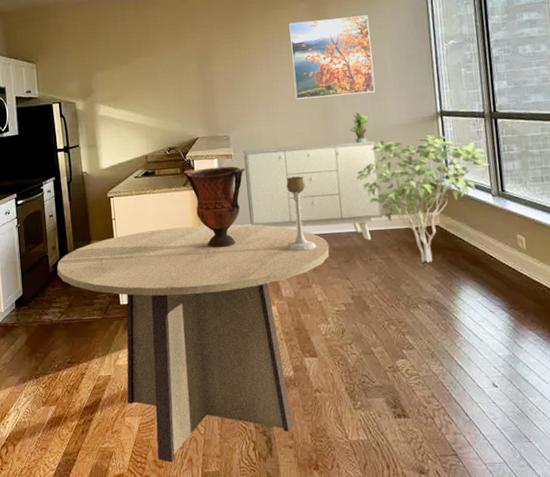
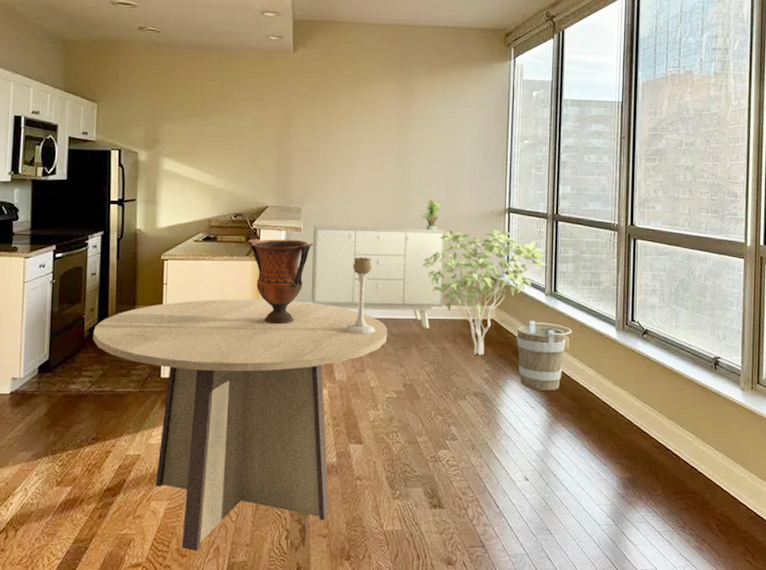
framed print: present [289,15,376,100] -> none [373,100,452,181]
bucket: none [465,223,528,294] -> present [517,321,573,390]

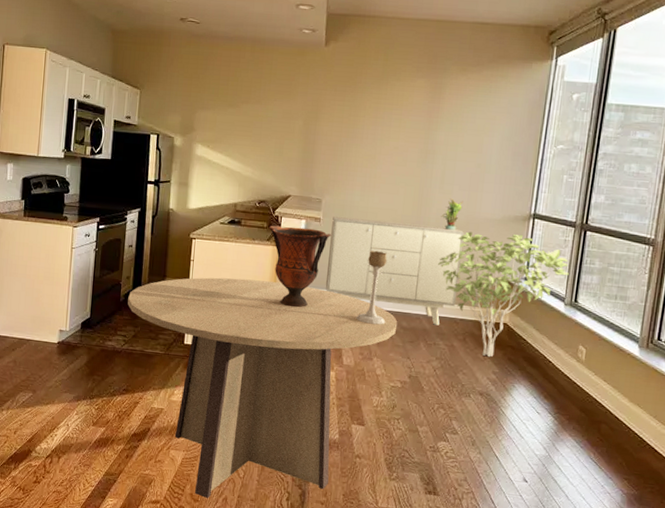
bucket: present [517,321,573,390] -> none [528,328,590,400]

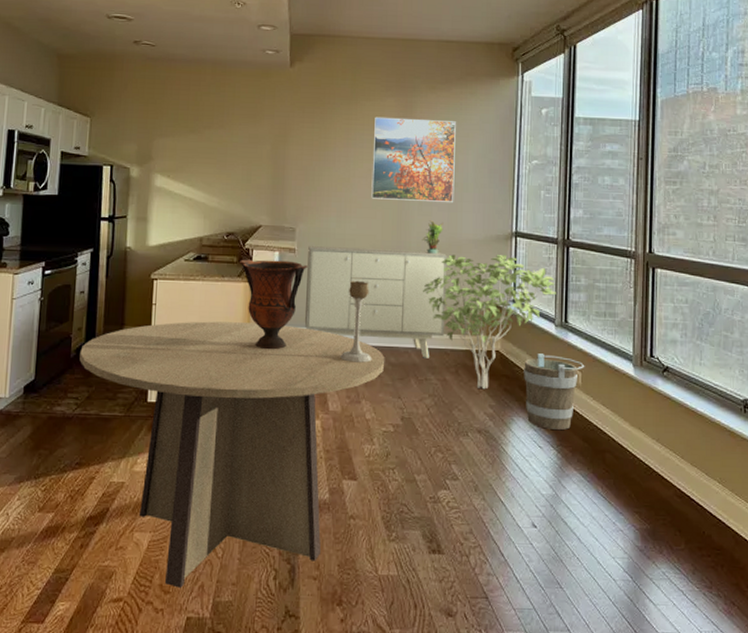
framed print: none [395,97,484,182] -> present [371,116,456,202]
bucket: none [528,328,590,400] -> present [524,353,585,430]

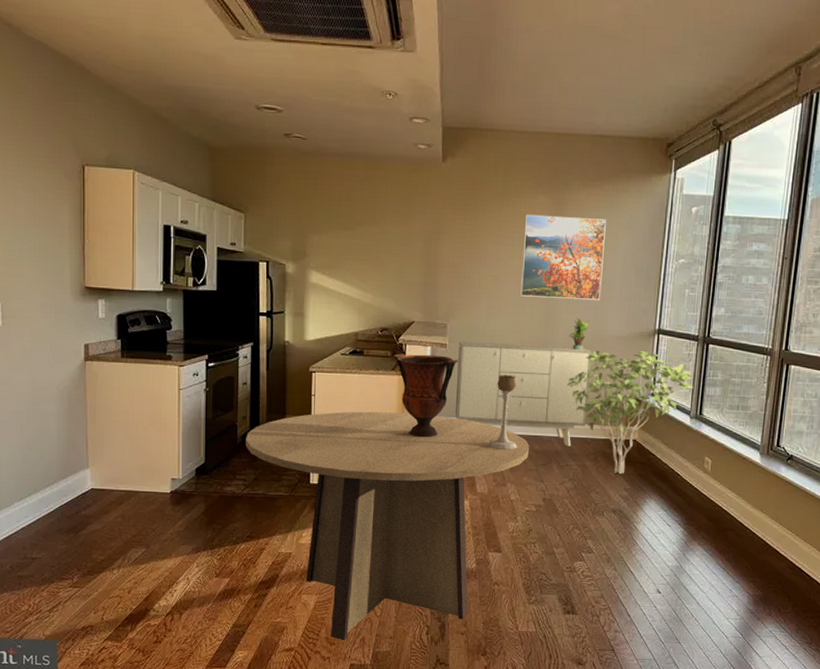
bucket: present [524,353,585,430] -> none [658,443,715,510]

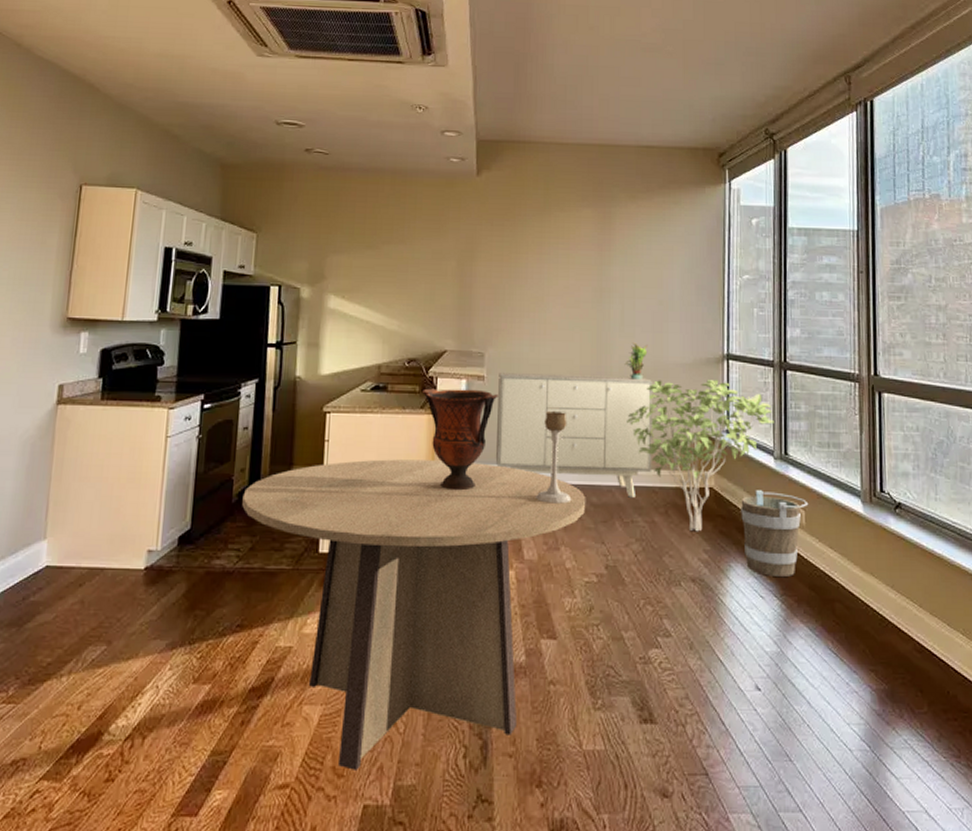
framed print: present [520,214,606,300] -> none [567,229,659,322]
bucket: none [658,443,715,510] -> present [741,490,809,577]

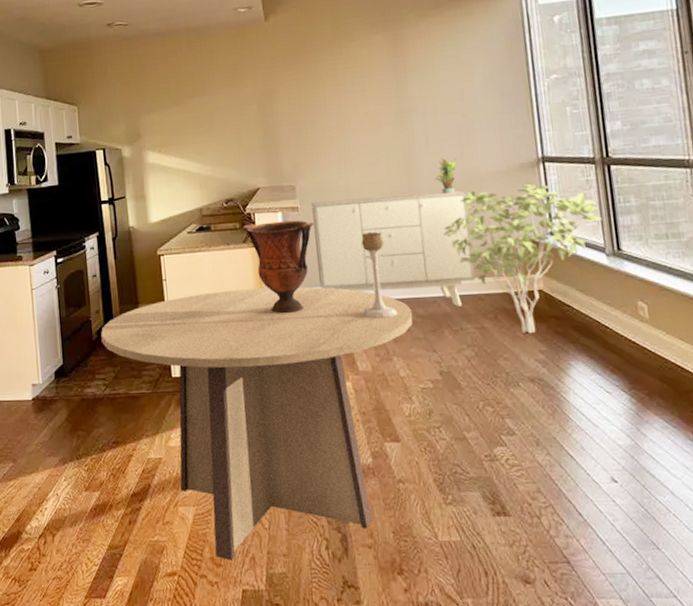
bucket: present [741,490,809,577] -> none [574,288,651,372]

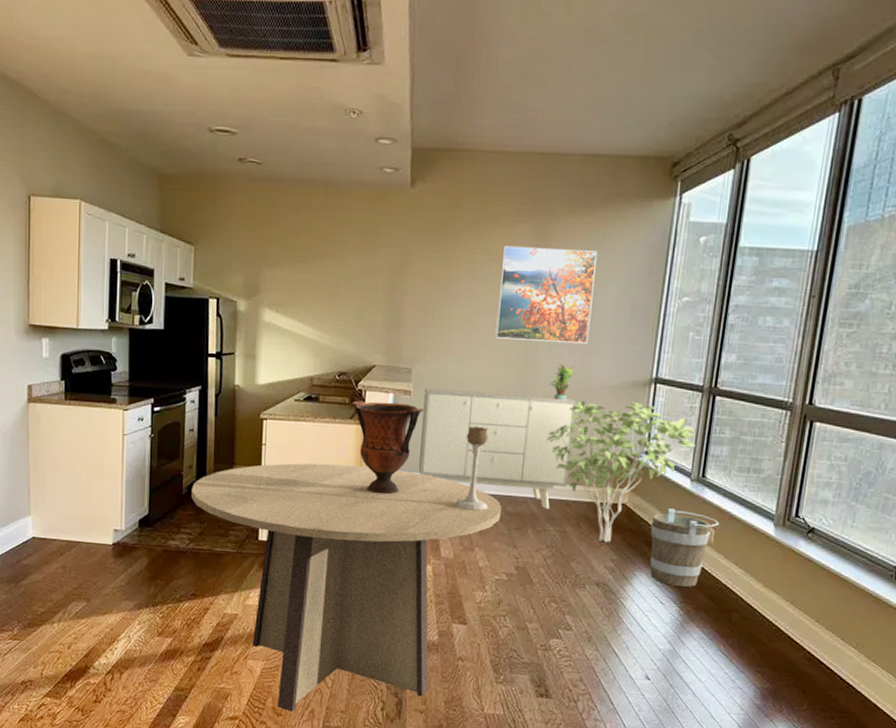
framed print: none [363,47,465,144] -> present [495,245,597,344]
bucket: none [574,288,651,372] -> present [650,508,720,587]

